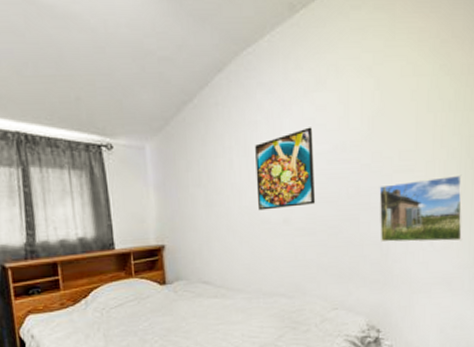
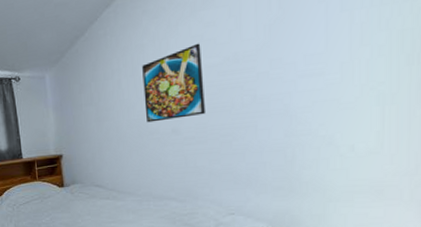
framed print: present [379,174,463,243] -> none [280,73,398,149]

